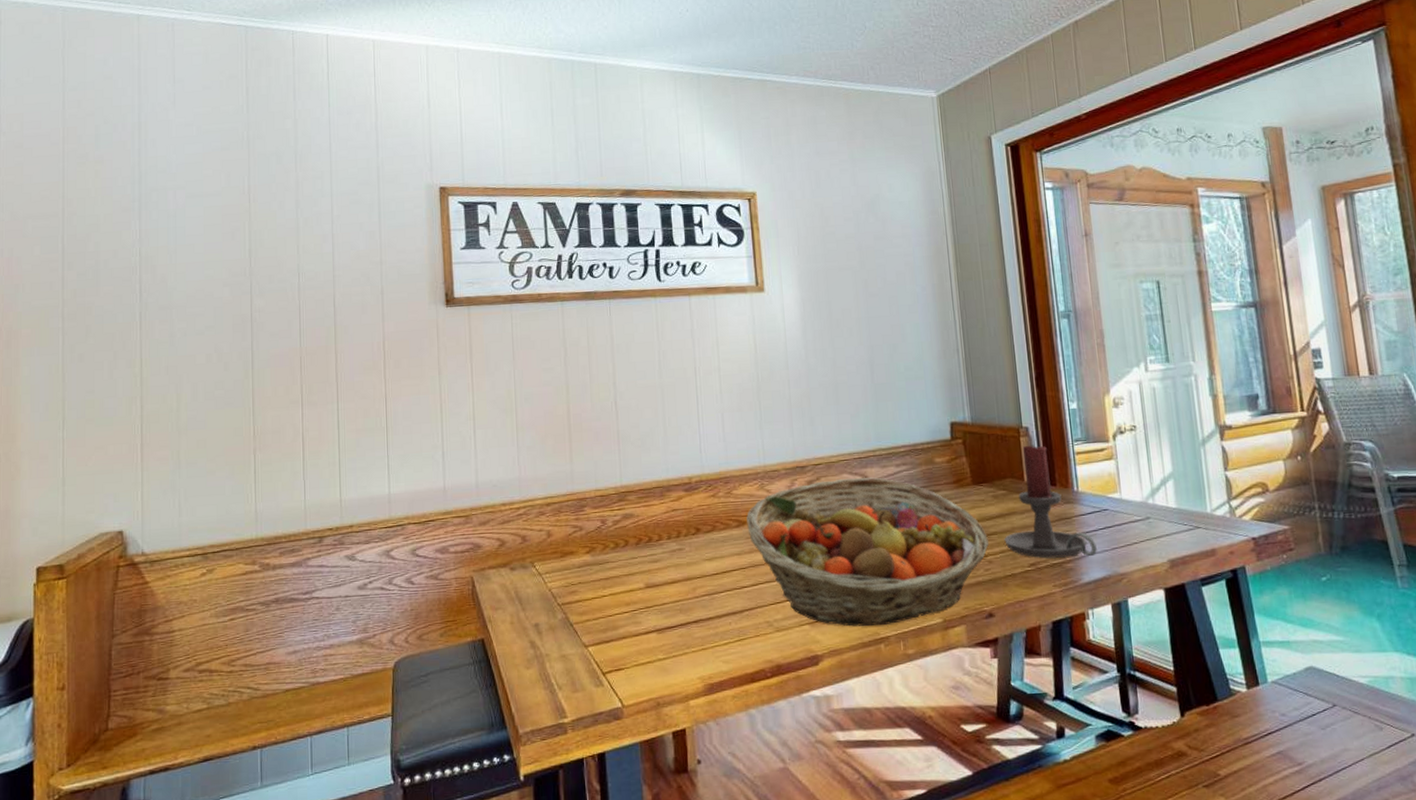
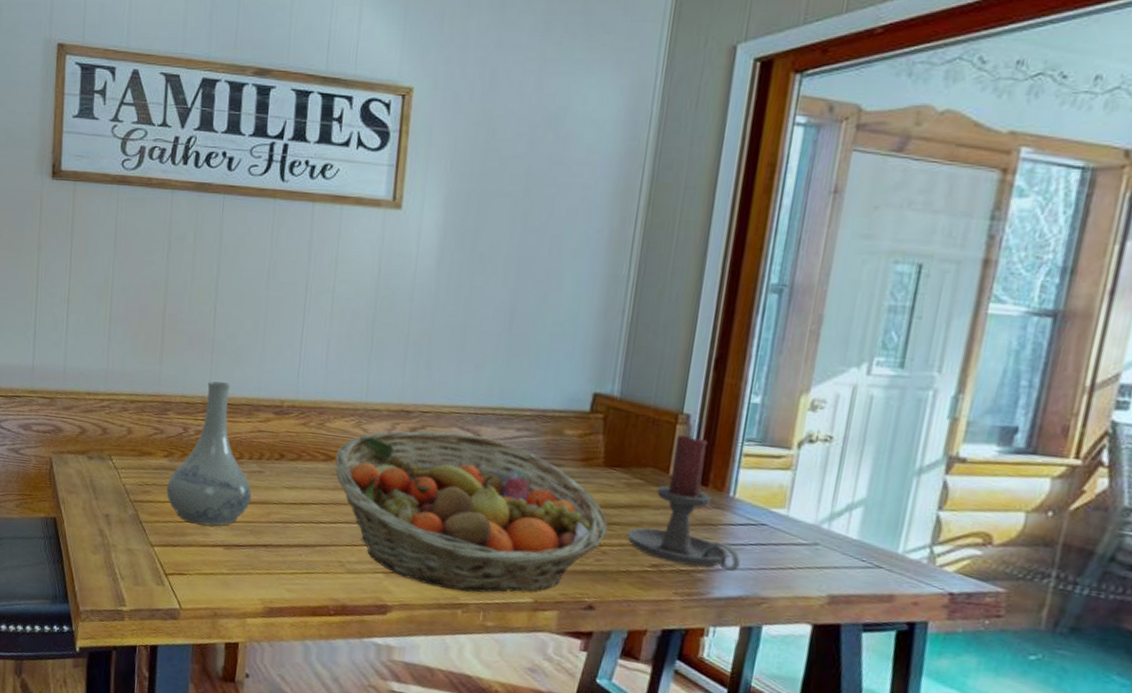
vase: none [593,470,675,615] -> present [166,381,252,526]

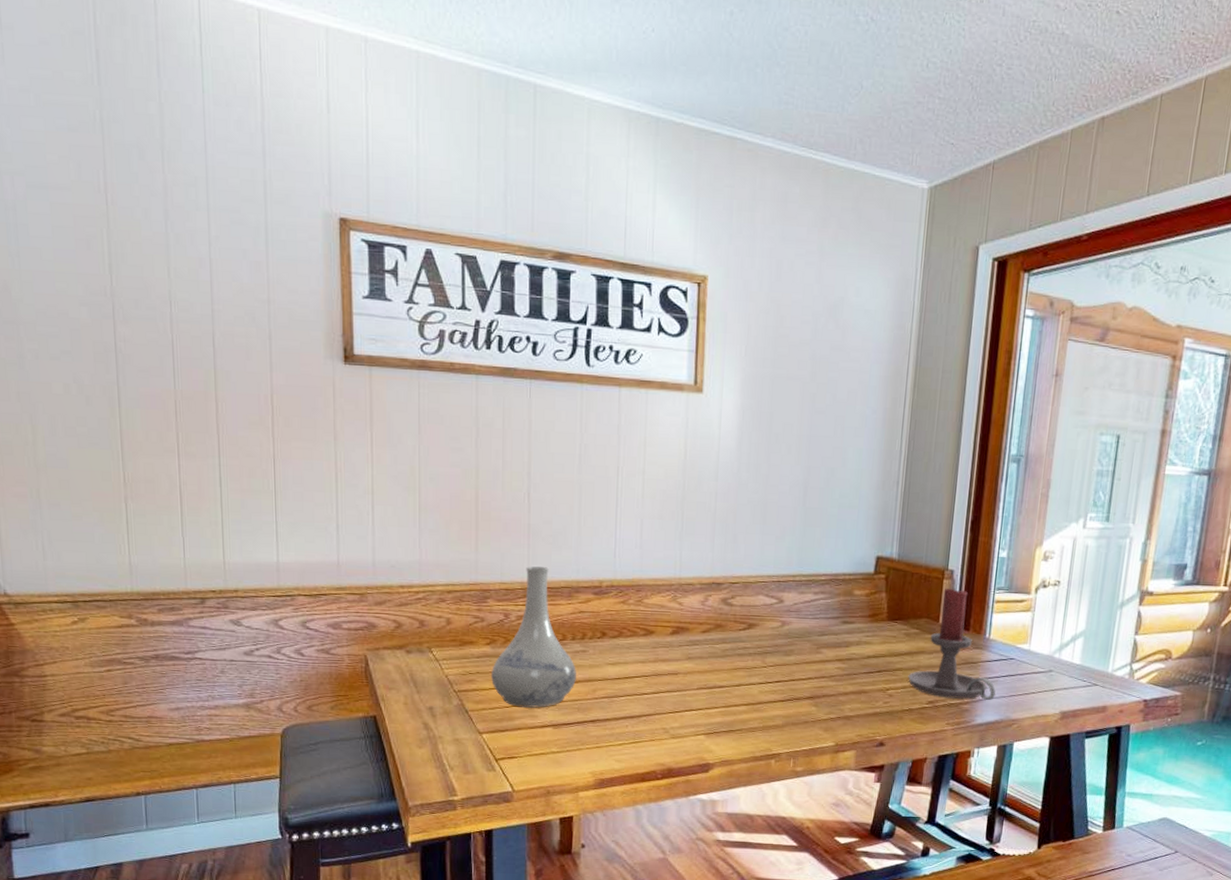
fruit basket: present [335,430,608,593] -> none [654,600,893,743]

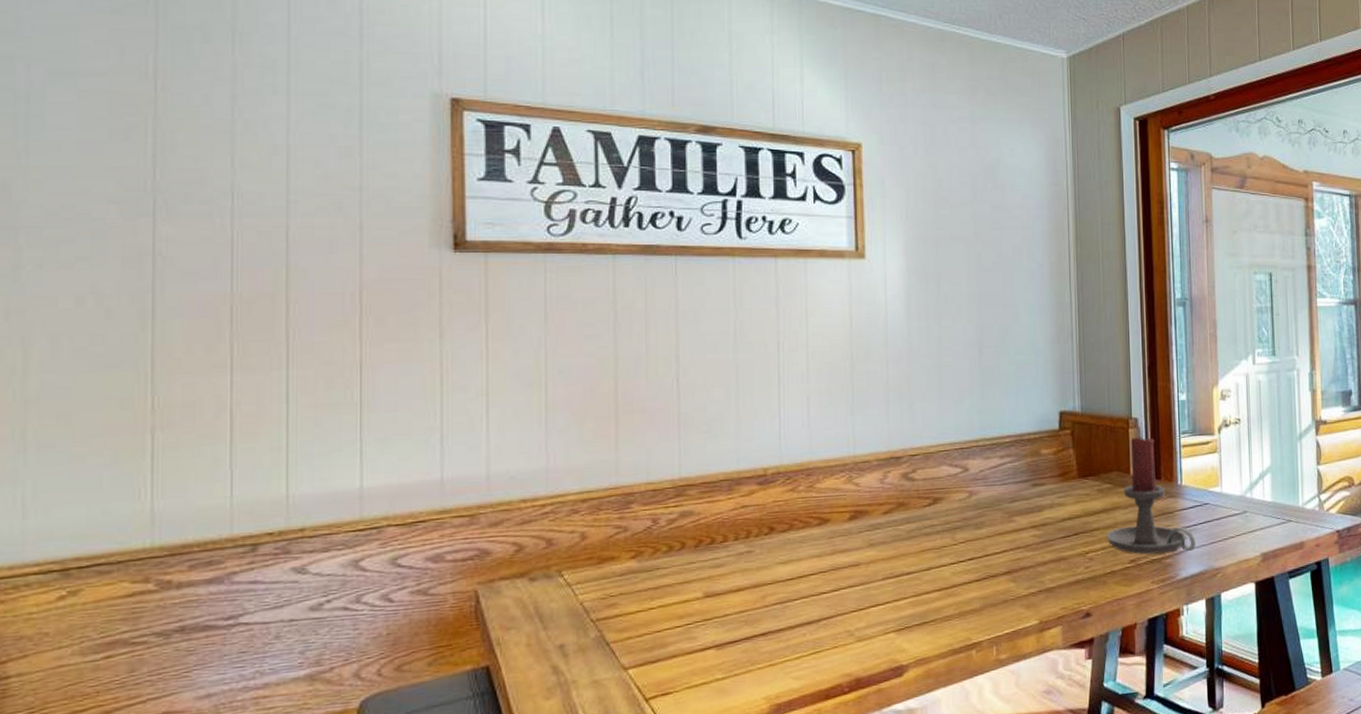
vase: present [491,566,576,709] -> none [638,460,741,630]

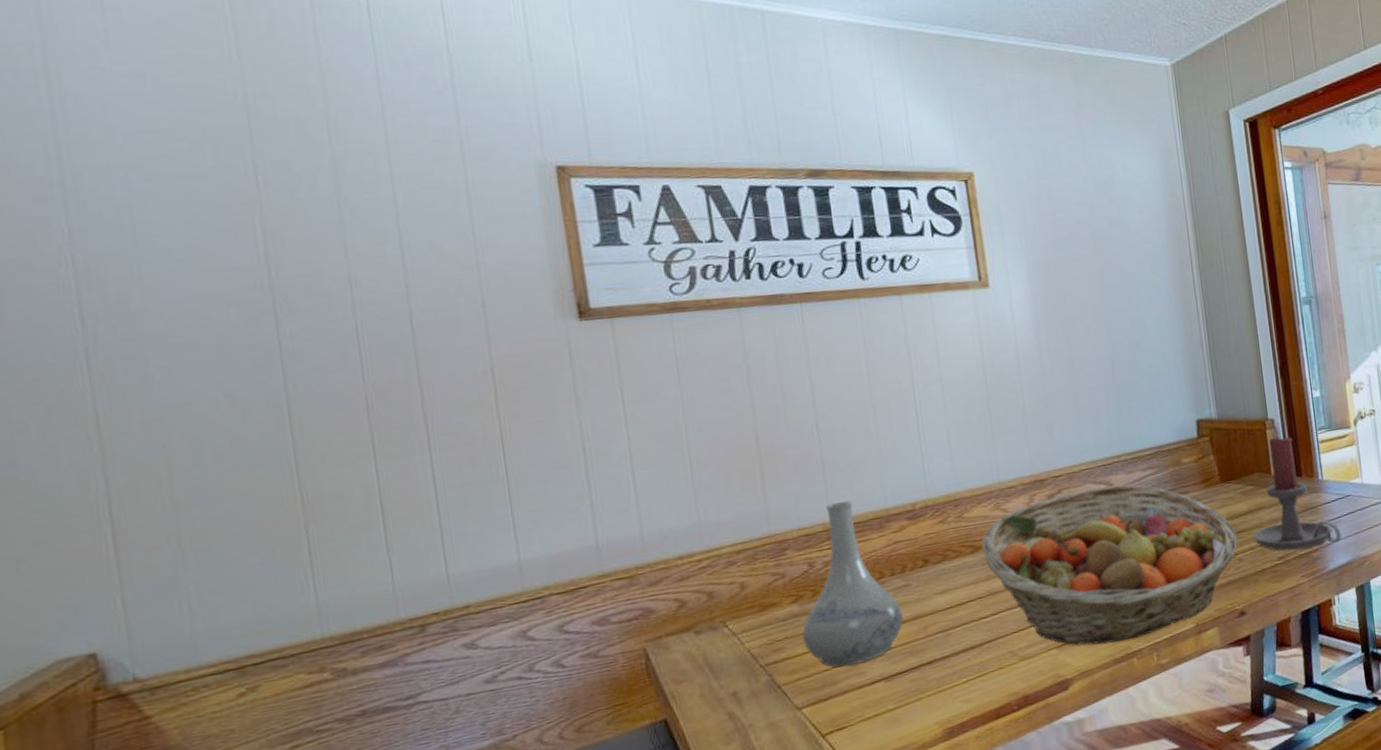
vase: none [638,460,741,630] -> present [802,501,903,667]
fruit basket: none [830,469,1090,632] -> present [981,484,1239,645]

